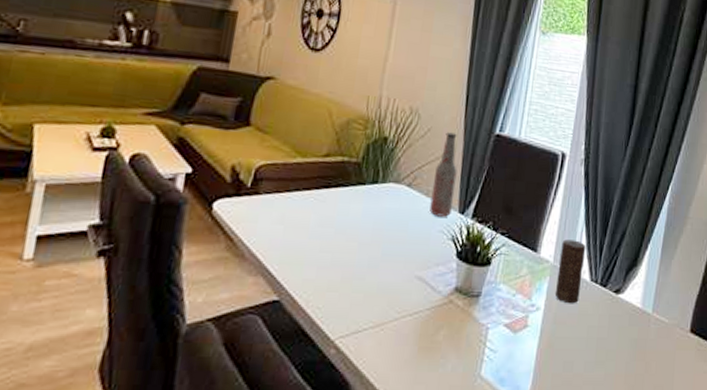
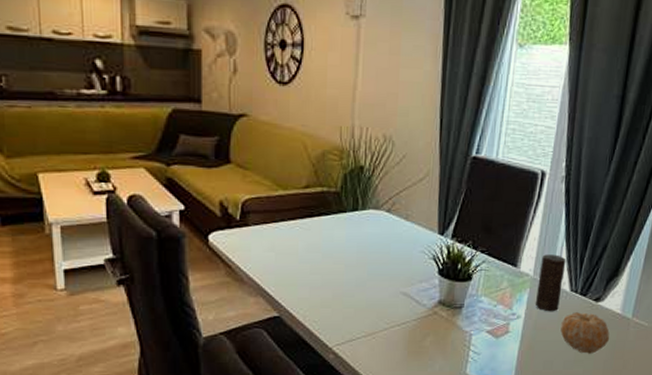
bottle: present [429,132,457,217] -> none [410,158,435,239]
fruit: none [581,305,631,354] -> present [560,312,610,354]

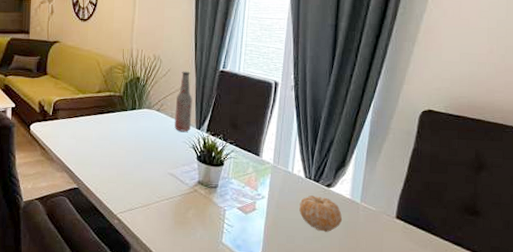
bottle: none [410,158,435,239] -> present [174,71,193,132]
candle: present [535,254,566,312] -> none [276,147,300,195]

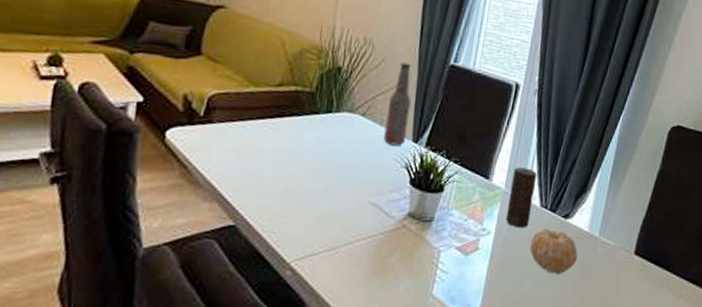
candle: none [276,147,300,195] -> present [505,167,537,228]

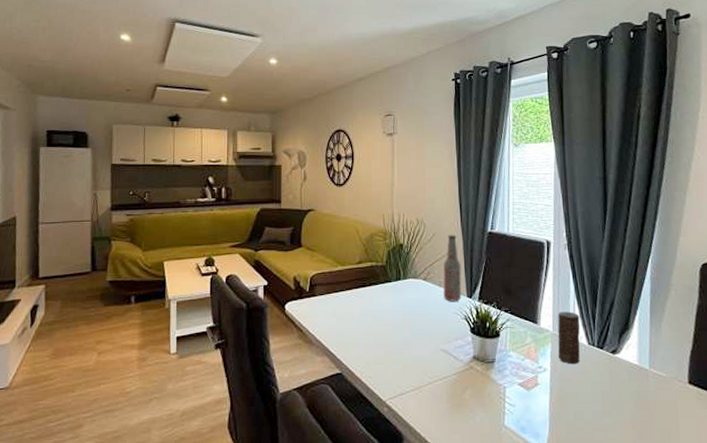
fruit: present [530,229,578,274] -> none [584,364,633,405]

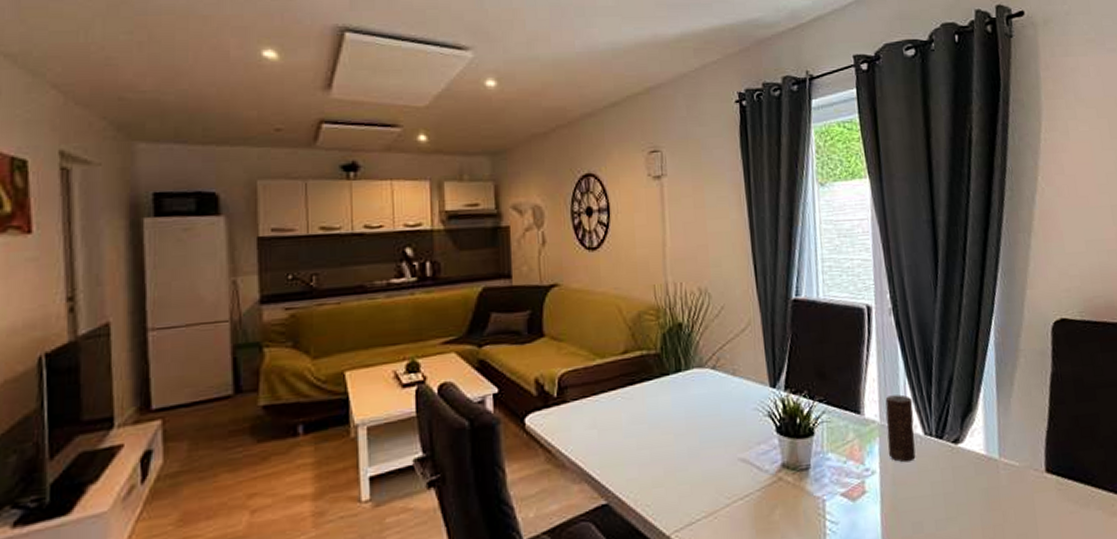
bottle: present [443,235,462,302] -> none [737,306,763,395]

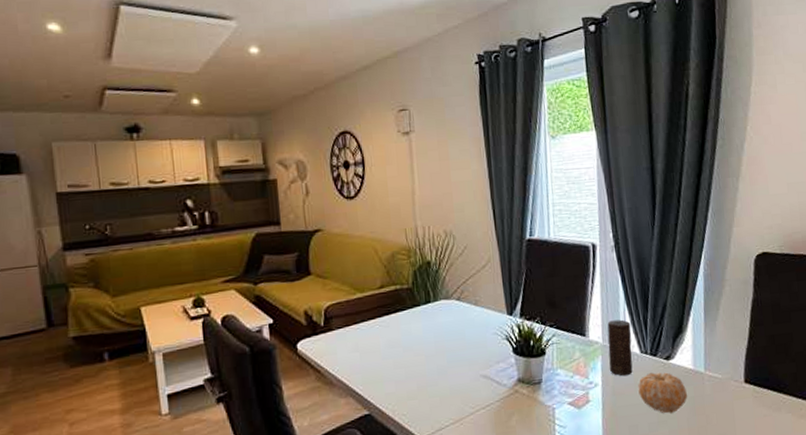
fruit: none [922,458,981,508] -> present [638,372,688,414]

